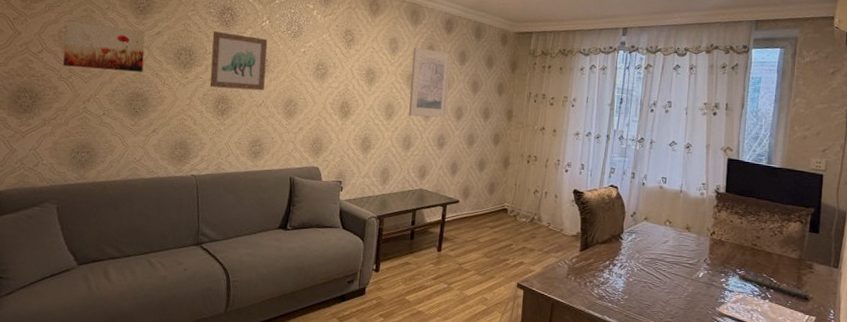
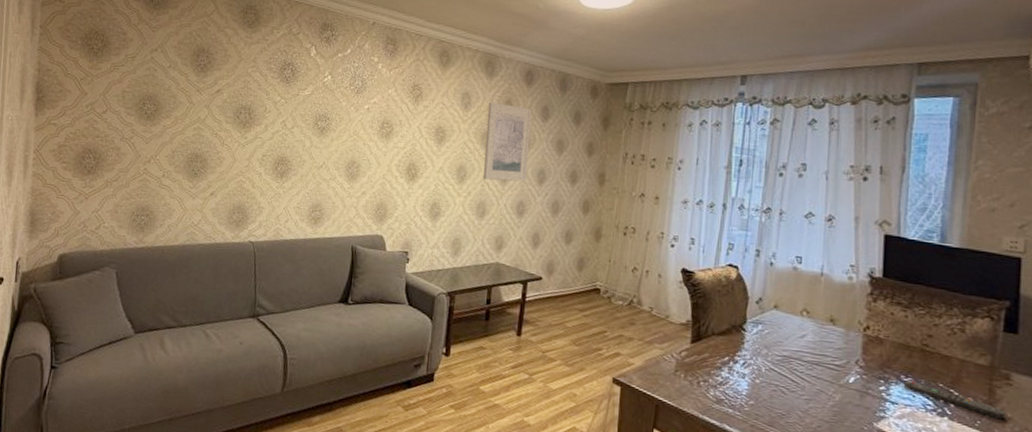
wall art: present [63,21,146,72] -> none [125,80,206,132]
wall art: present [209,30,268,91] -> none [269,87,330,152]

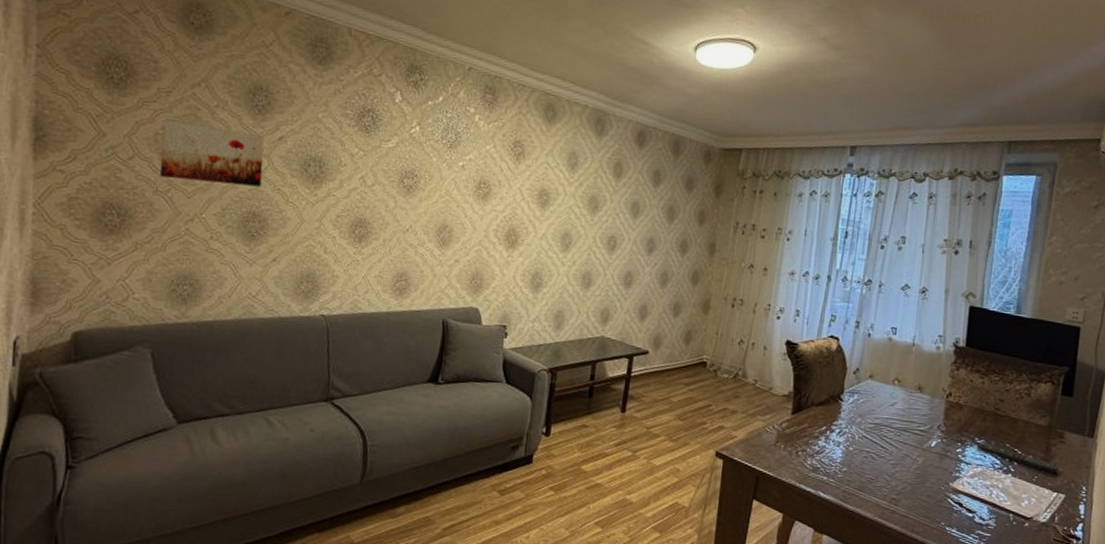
wall art: none [125,80,206,132] -> present [159,120,265,187]
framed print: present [483,101,532,182] -> none [590,163,643,251]

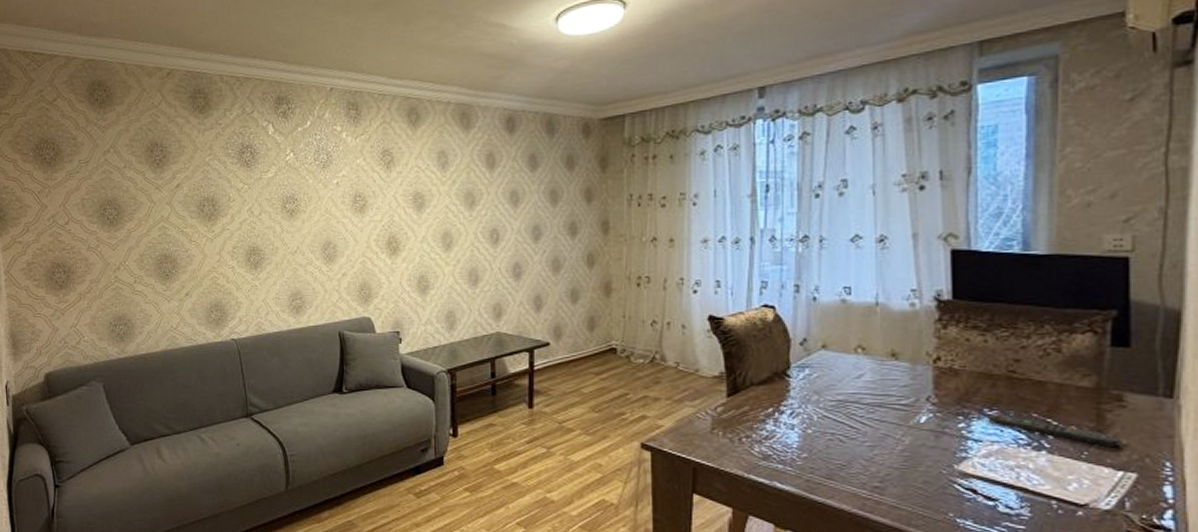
wall art: present [159,120,265,187] -> none [86,185,168,235]

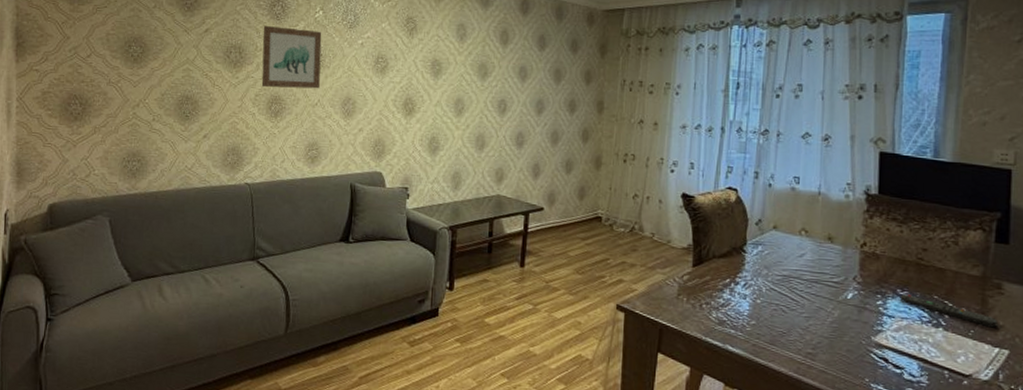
wall art: none [234,174,297,239] -> present [261,25,322,89]

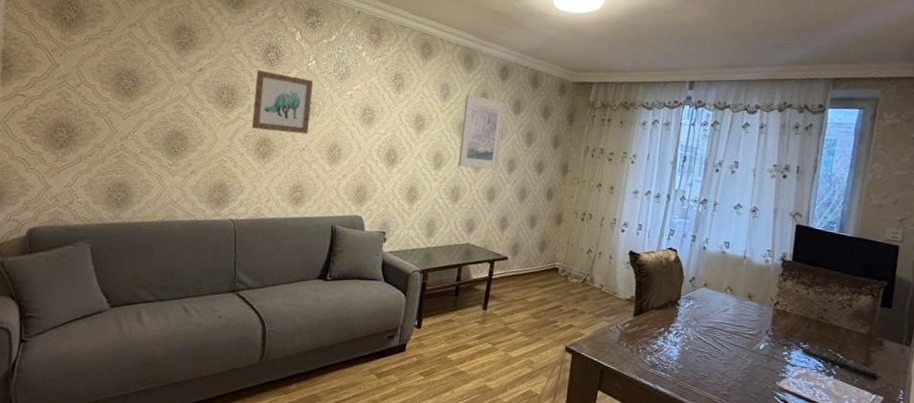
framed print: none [481,32,529,113] -> present [458,93,506,170]

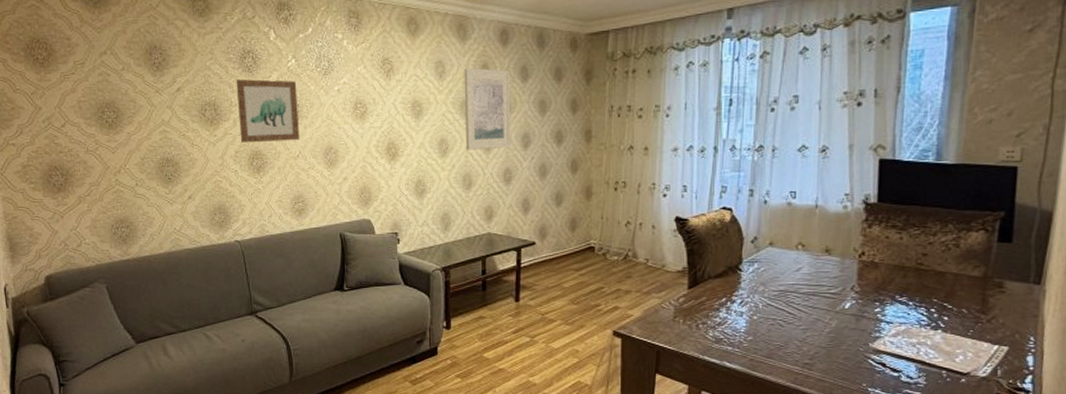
remote control: present [801,347,877,378] -> none [898,300,997,326]

